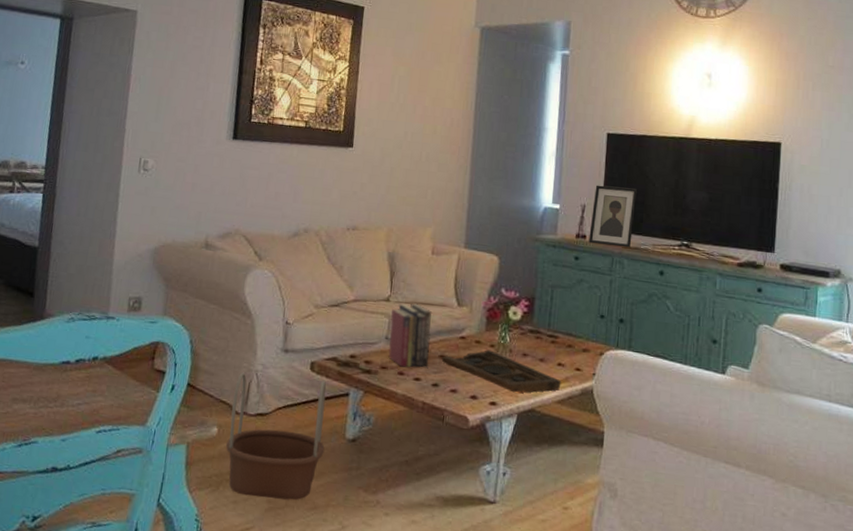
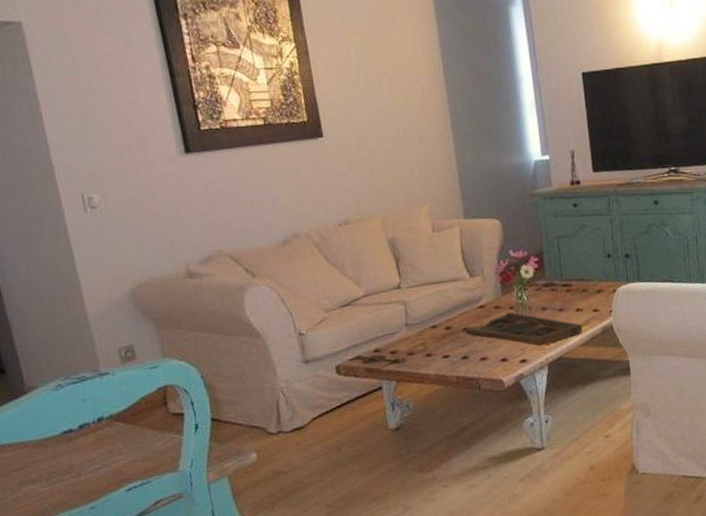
basket: present [226,372,327,500] -> none [262,380,371,508]
books: present [388,303,433,368] -> none [405,284,454,349]
picture frame: present [588,185,638,248] -> none [580,124,624,188]

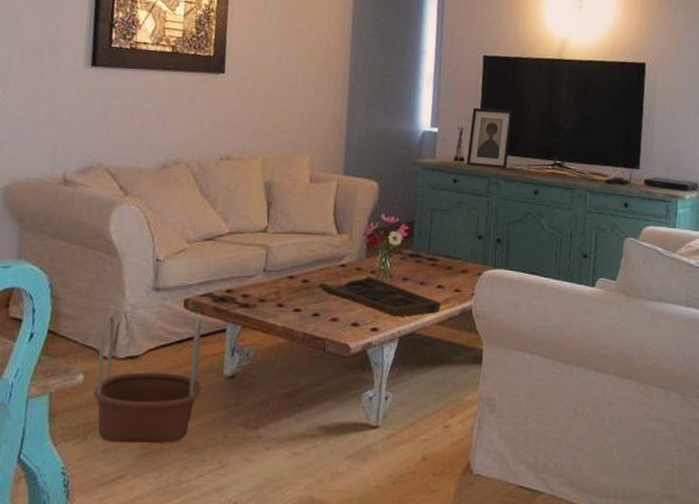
basket: none [262,380,371,508] -> present [93,314,202,444]
picture frame: none [580,124,624,188] -> present [466,107,514,169]

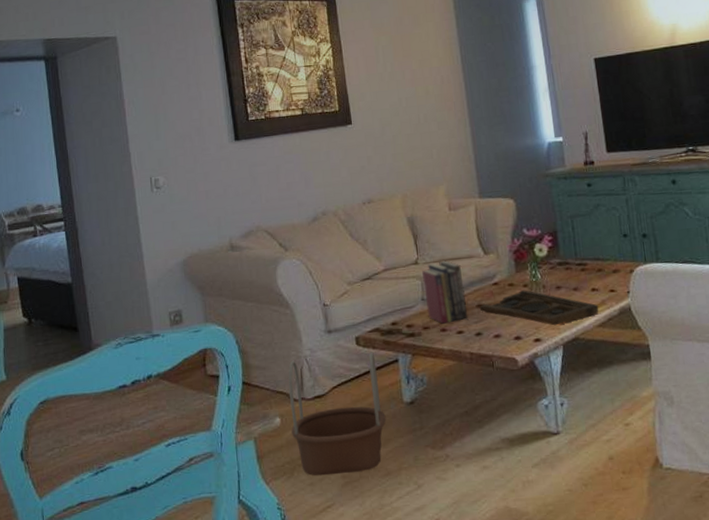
books: none [266,233,312,299] -> present [422,260,468,324]
picture frame: present [466,107,514,169] -> none [593,106,639,168]

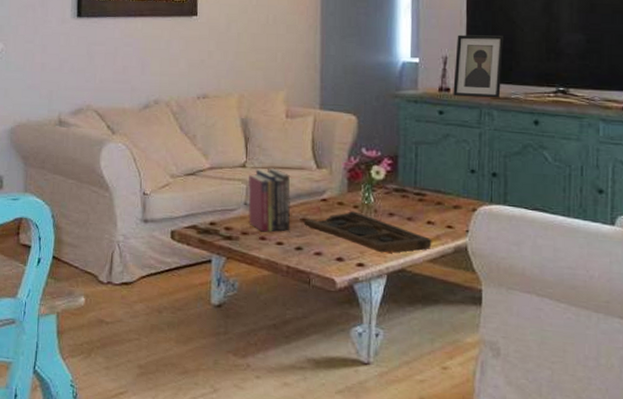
basket: present [288,352,386,476] -> none [94,243,191,365]
picture frame: none [593,106,639,168] -> present [453,34,505,98]

